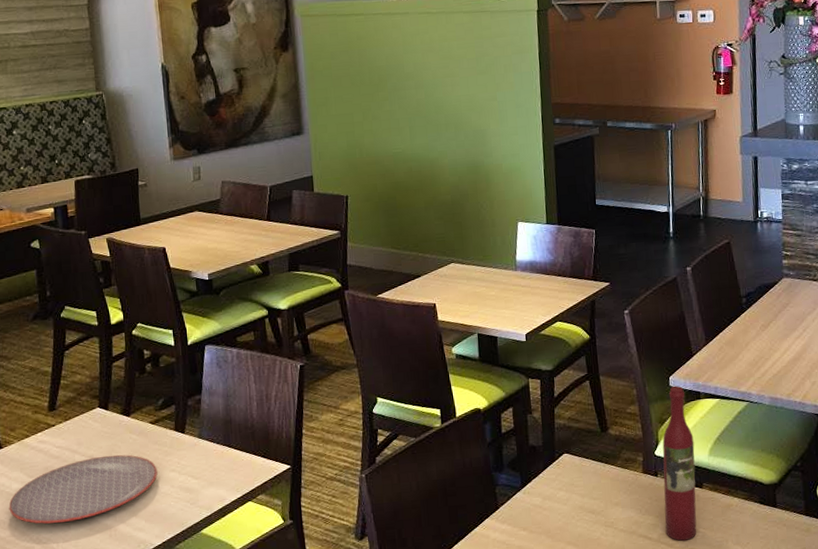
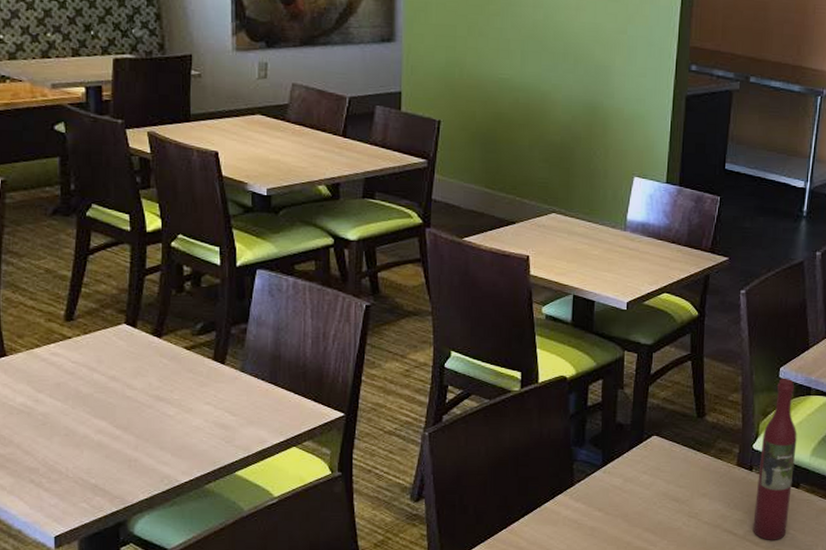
plate: present [9,454,158,524] -> none [11,378,190,446]

